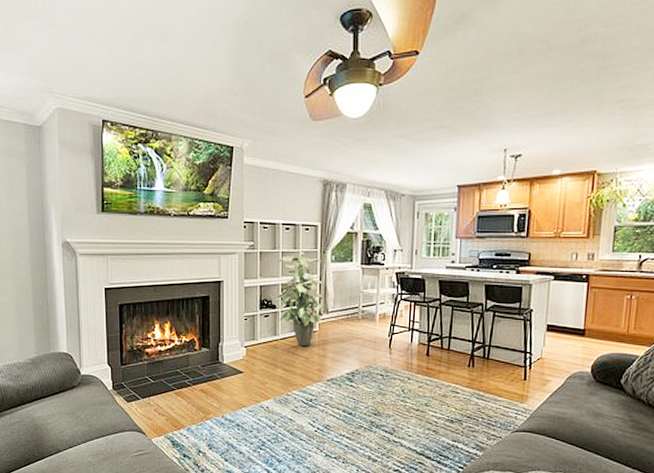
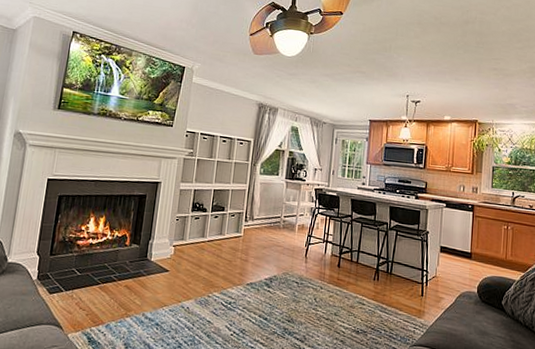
indoor plant: present [277,252,324,347] -> none [208,162,252,250]

